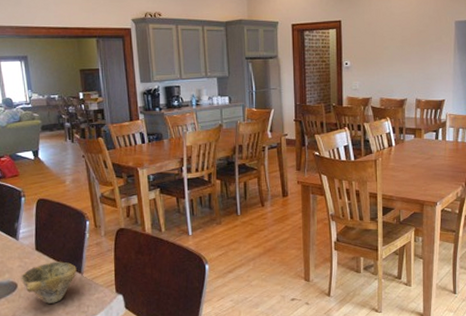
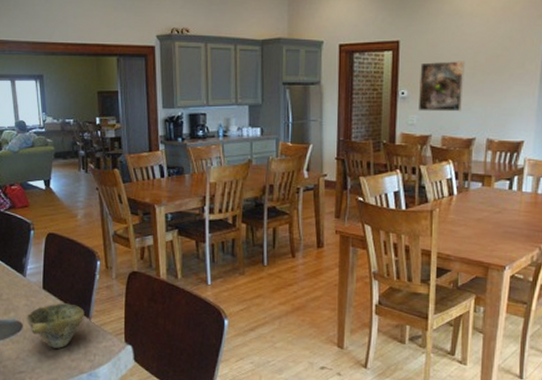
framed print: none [359,36,395,78] -> present [419,61,465,112]

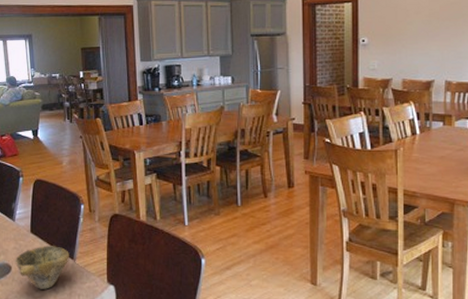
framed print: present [419,61,465,112] -> none [379,9,421,57]

